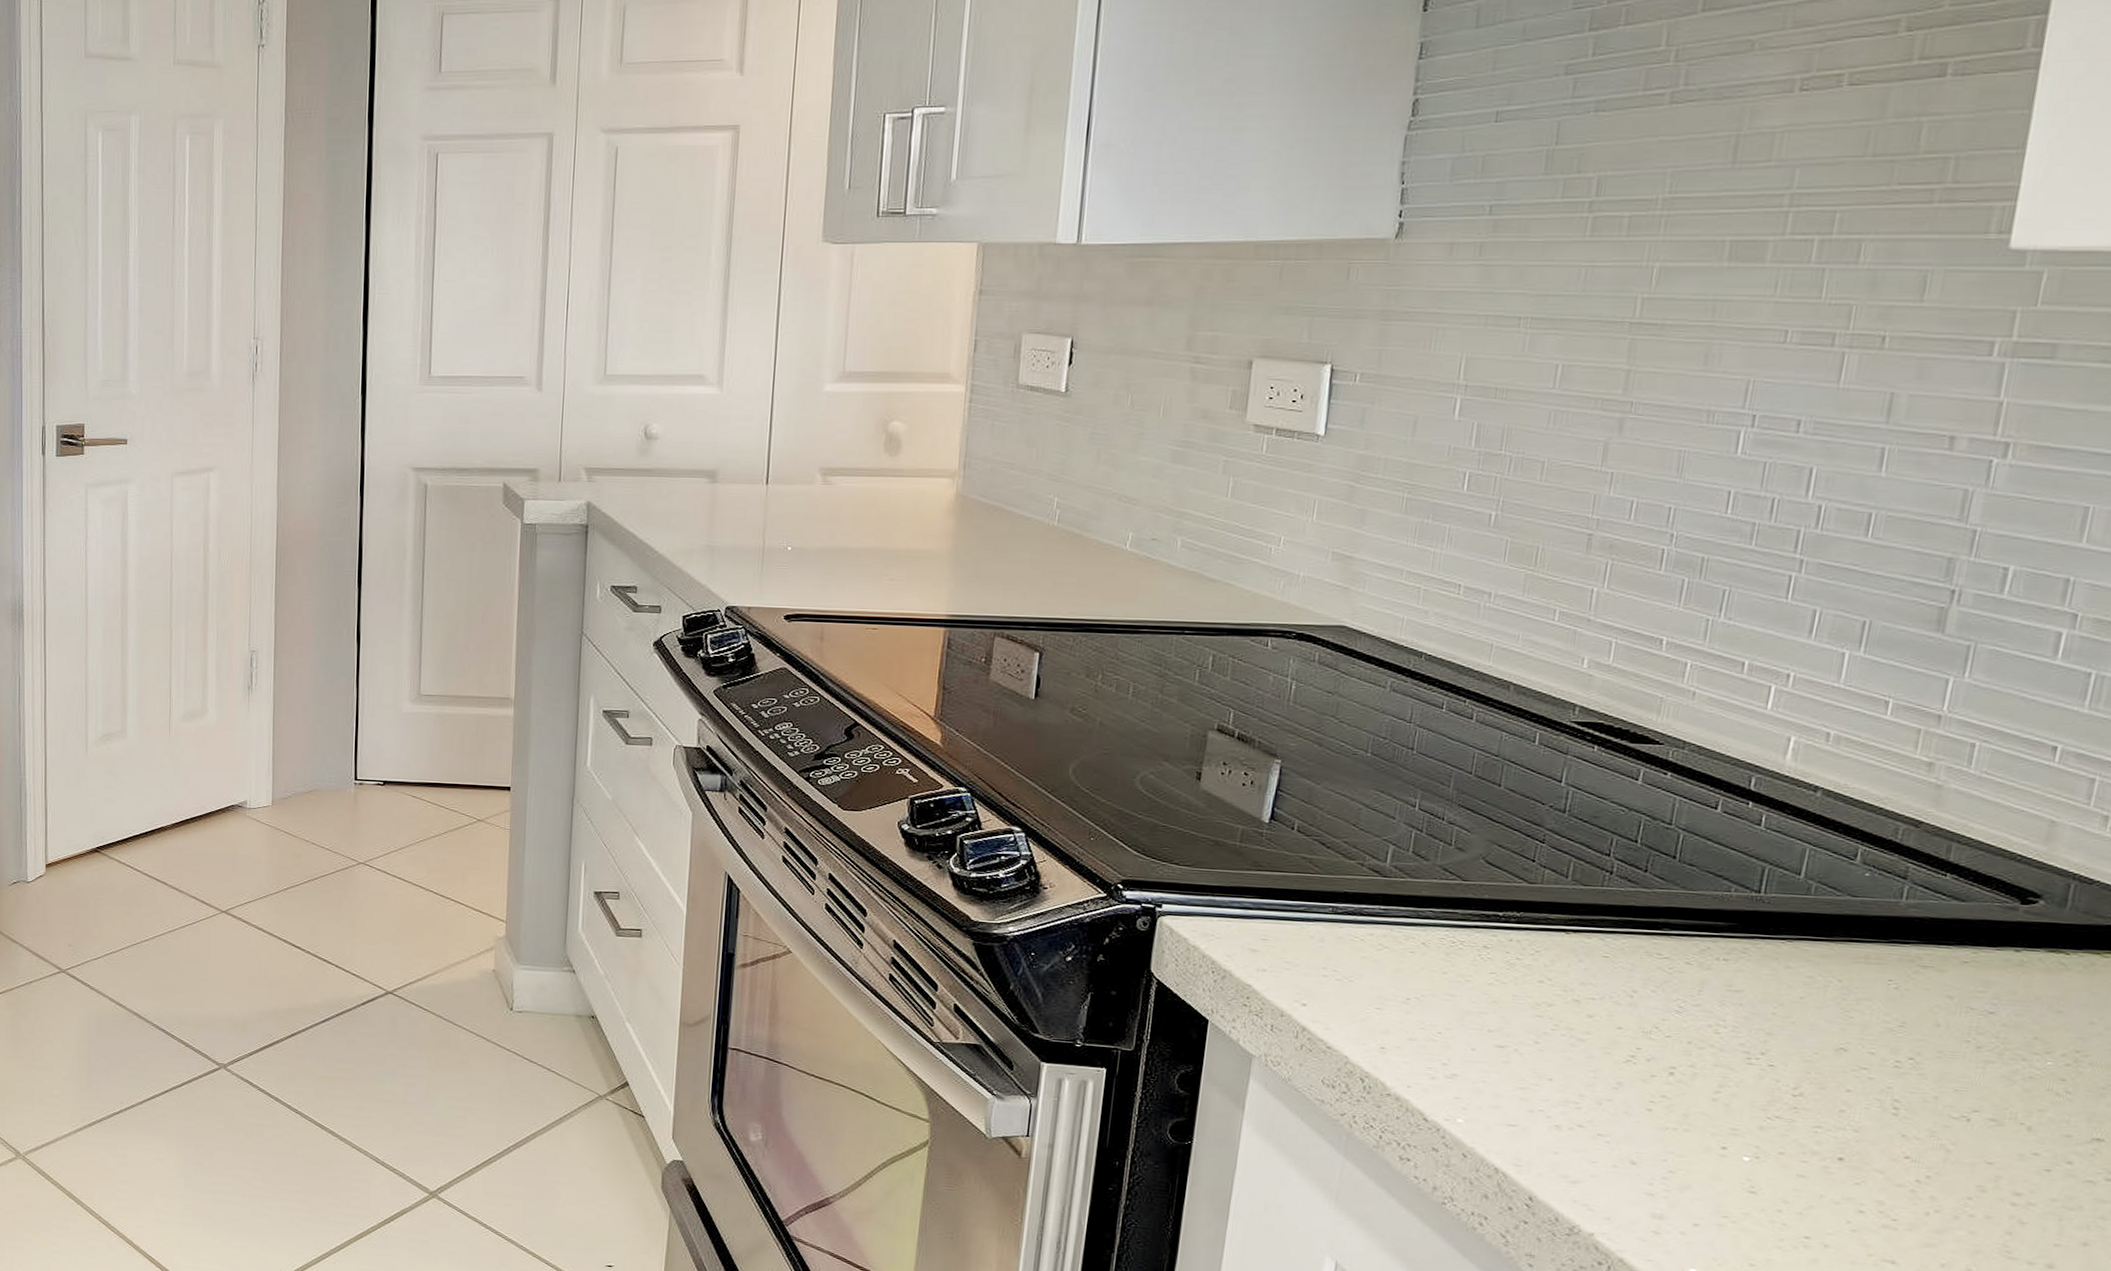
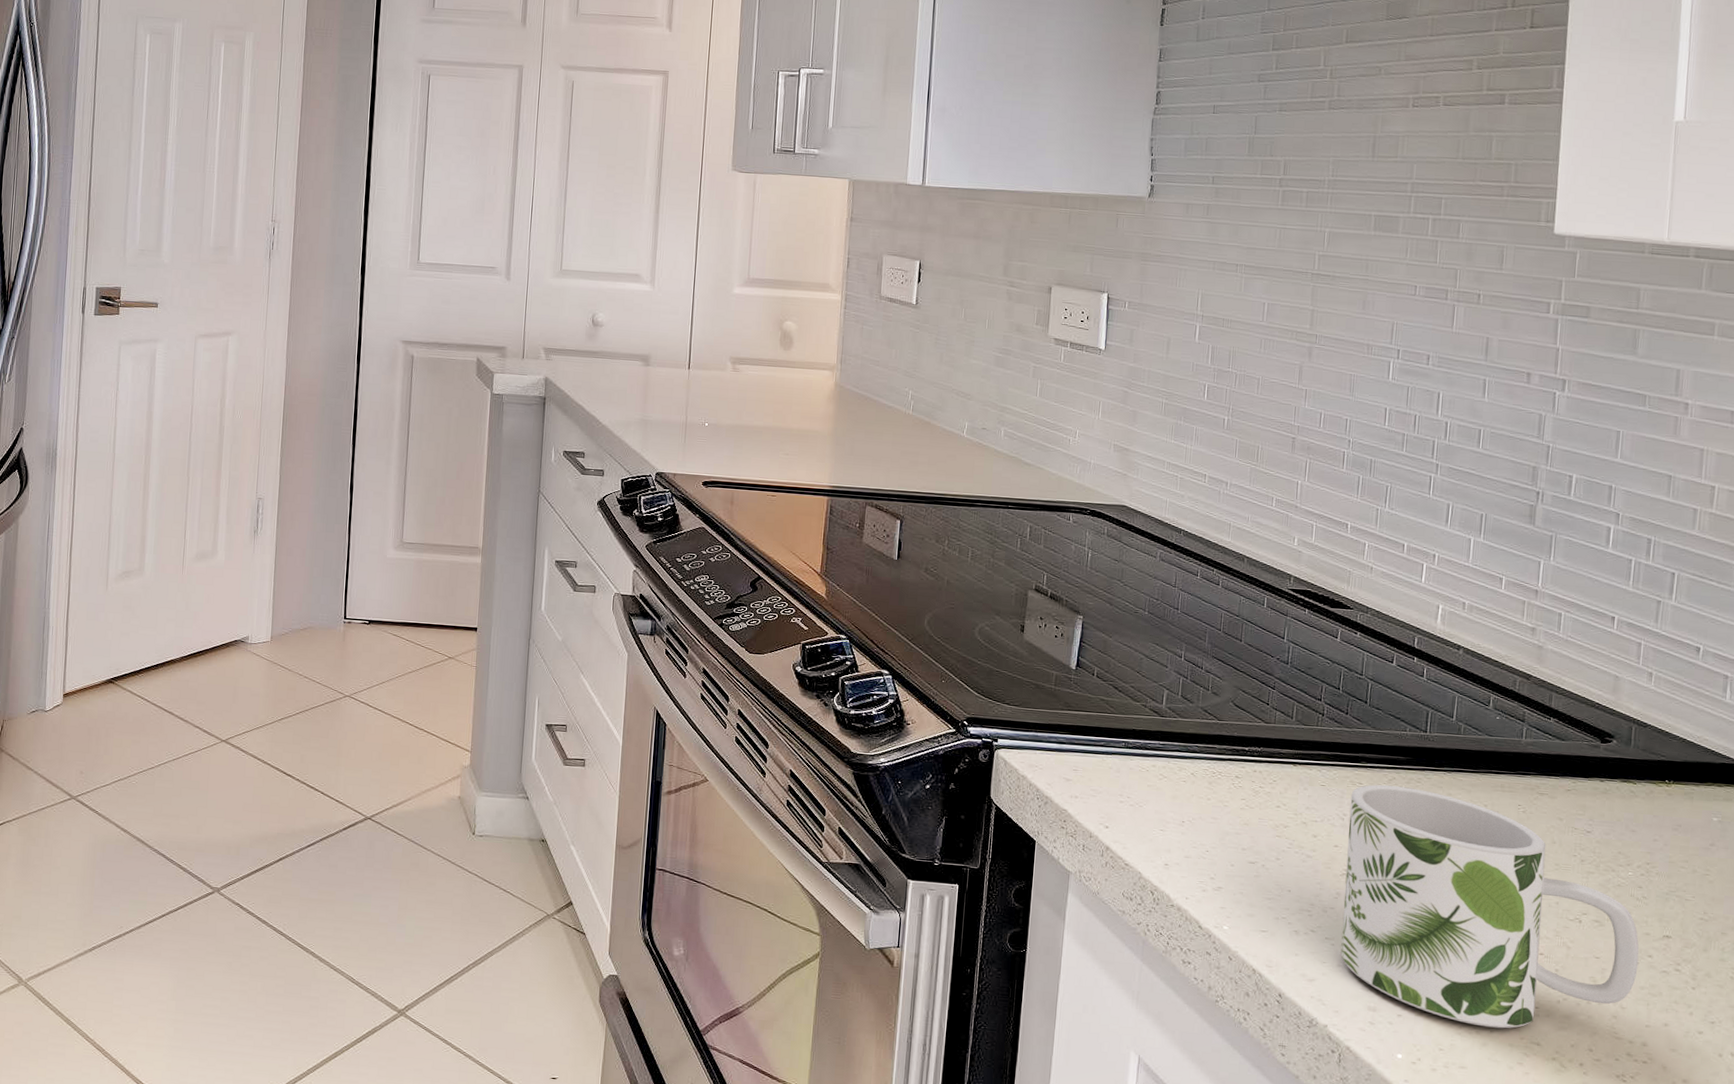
mug: none [1618,955,2054,1244] -> present [1340,784,1640,1029]

